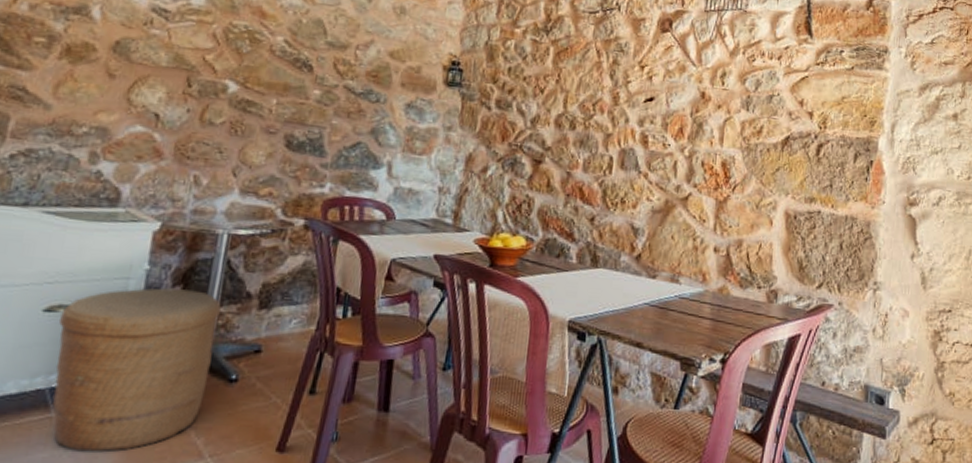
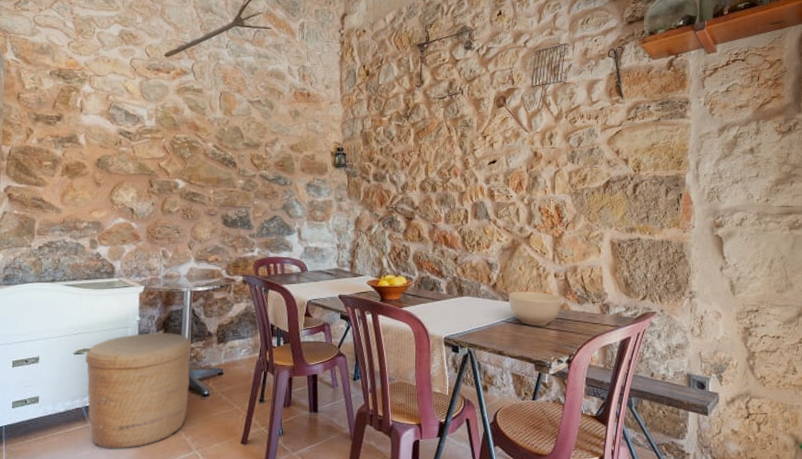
bowl: none [654,266,721,313] -> present [508,291,562,326]

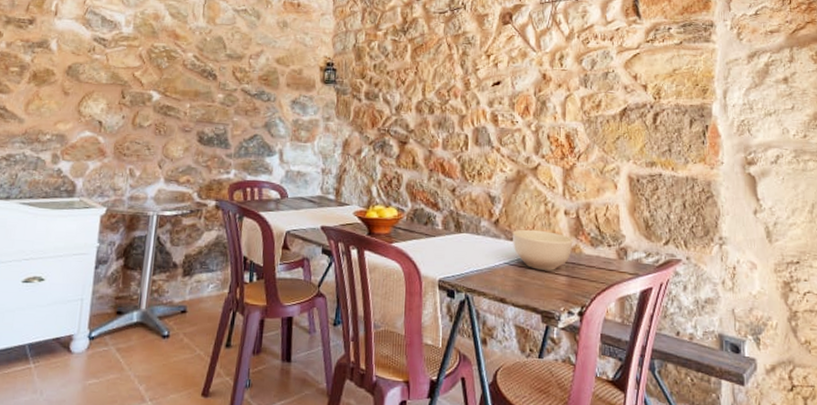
woven basket: present [84,332,192,449] -> none [31,260,154,396]

